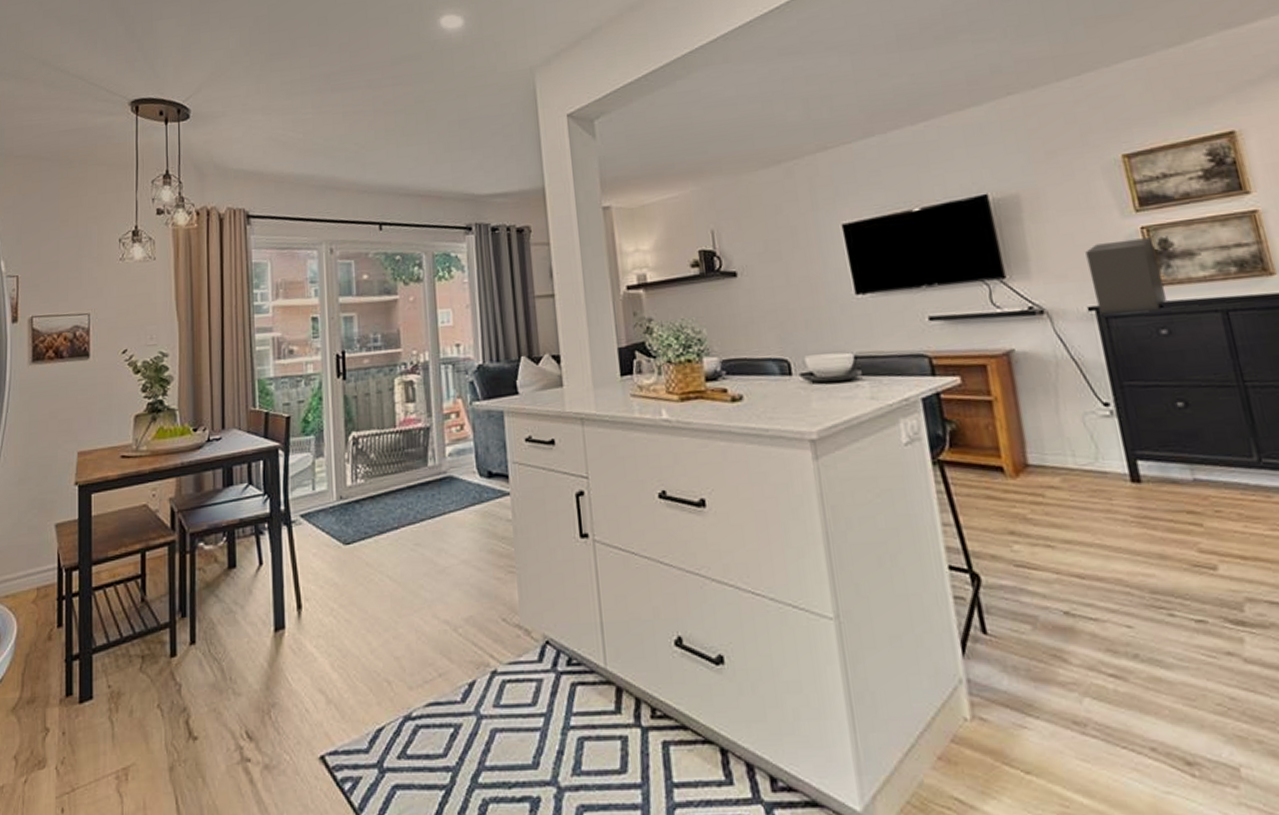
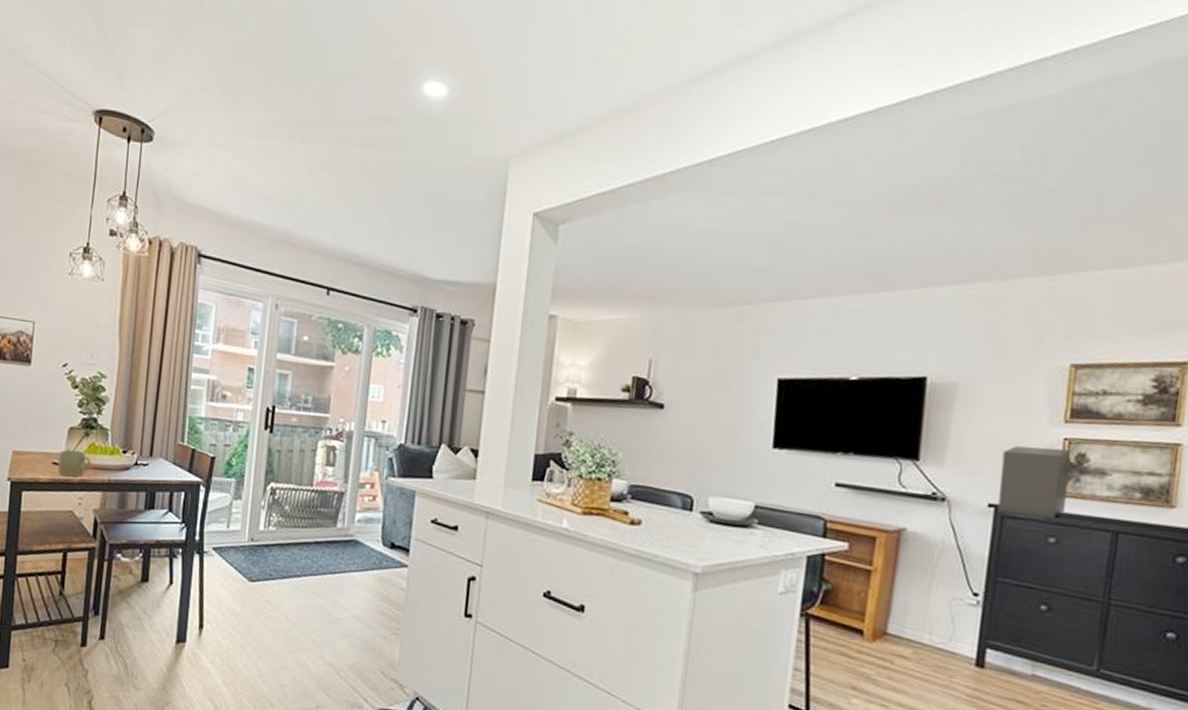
mug: none [127,438,161,469] -> present [57,450,91,477]

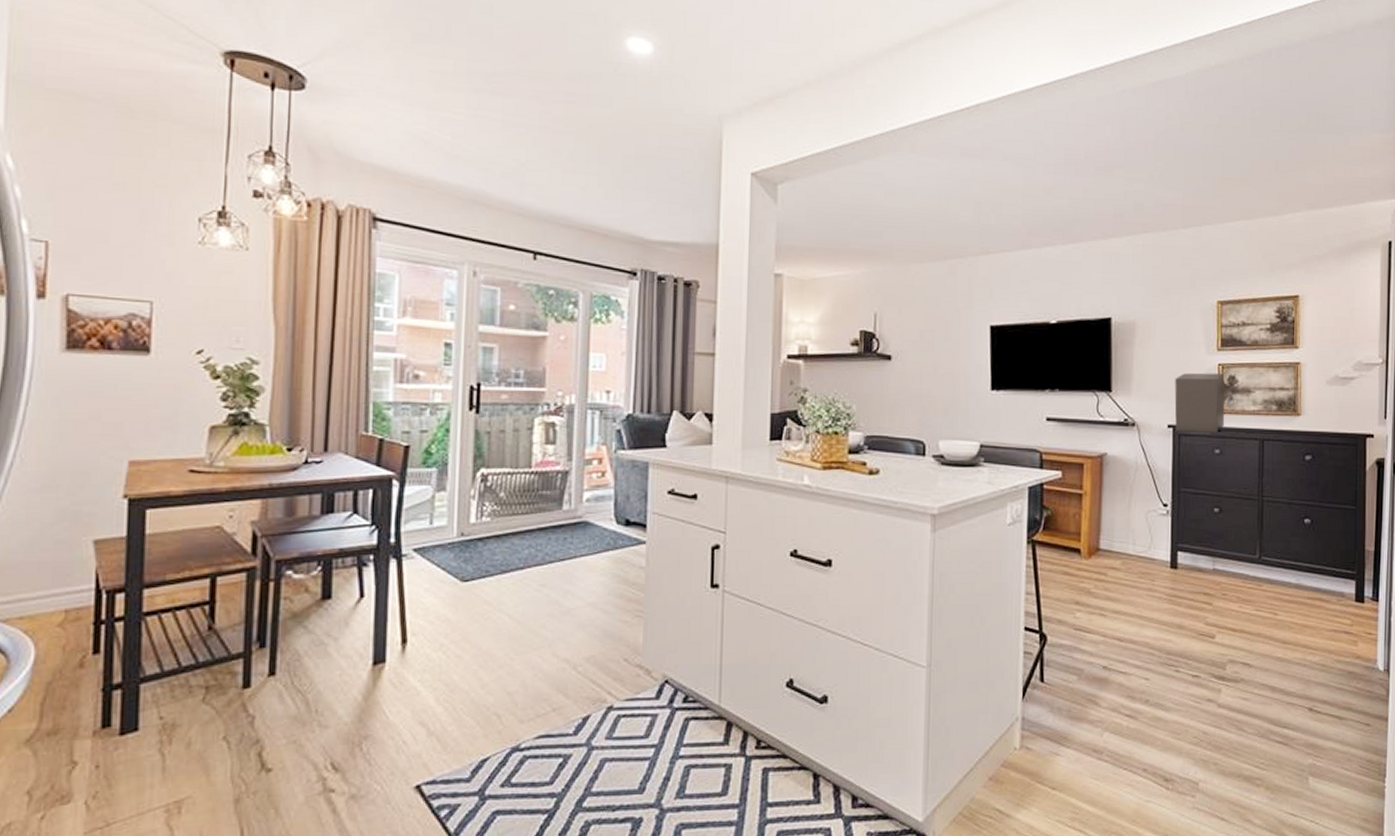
mug: present [57,450,91,477] -> none [196,453,243,486]

